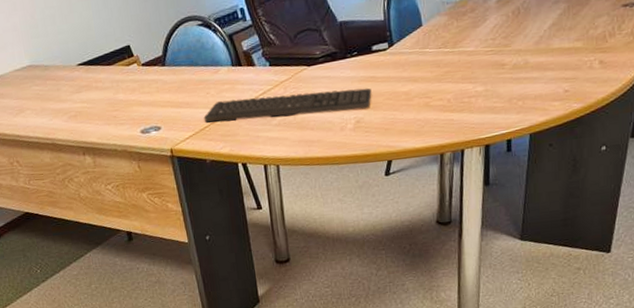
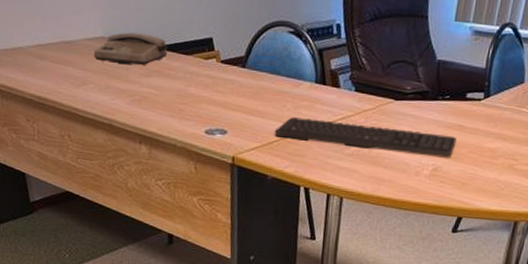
telephone: none [24,53,92,88] -> present [93,32,168,66]

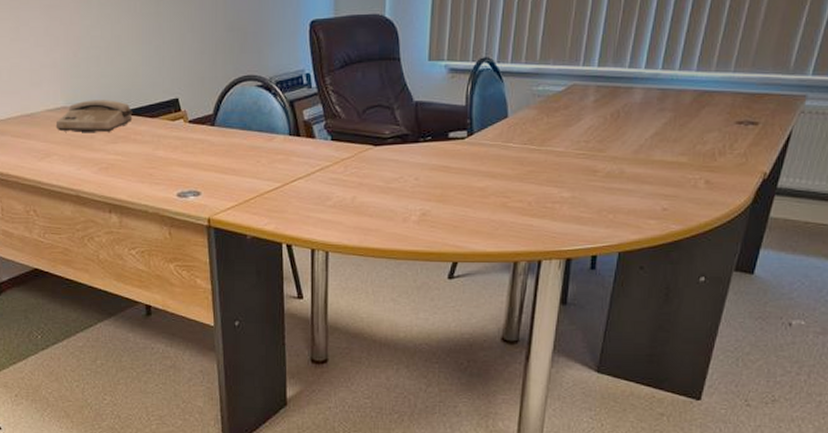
computer keyboard: present [274,116,457,158] -> none [250,171,443,201]

